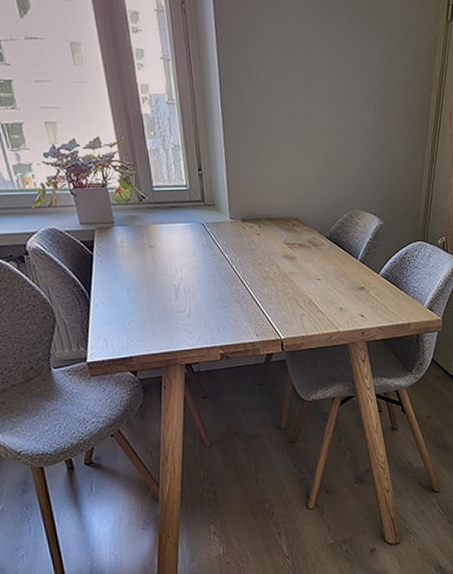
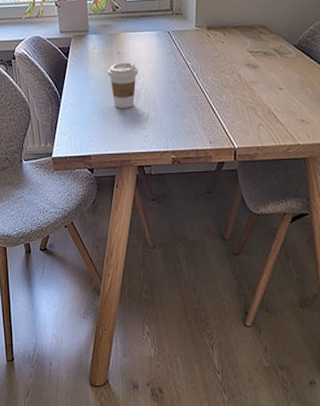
coffee cup: none [141,256,175,305] -> present [108,62,138,108]

